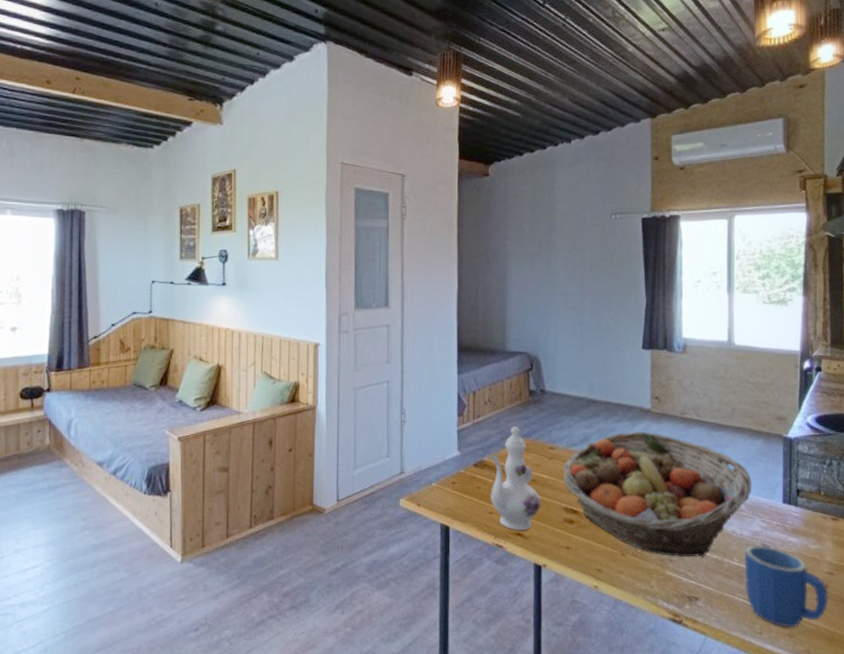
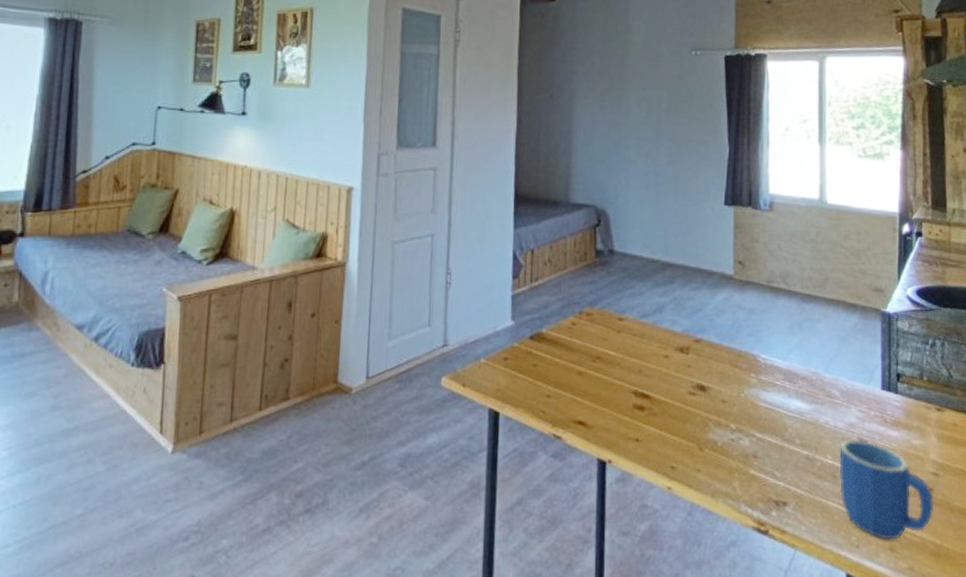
ewer: present [489,426,541,530] -> none [548,292,607,418]
fruit basket: present [562,431,752,557] -> none [632,301,847,453]

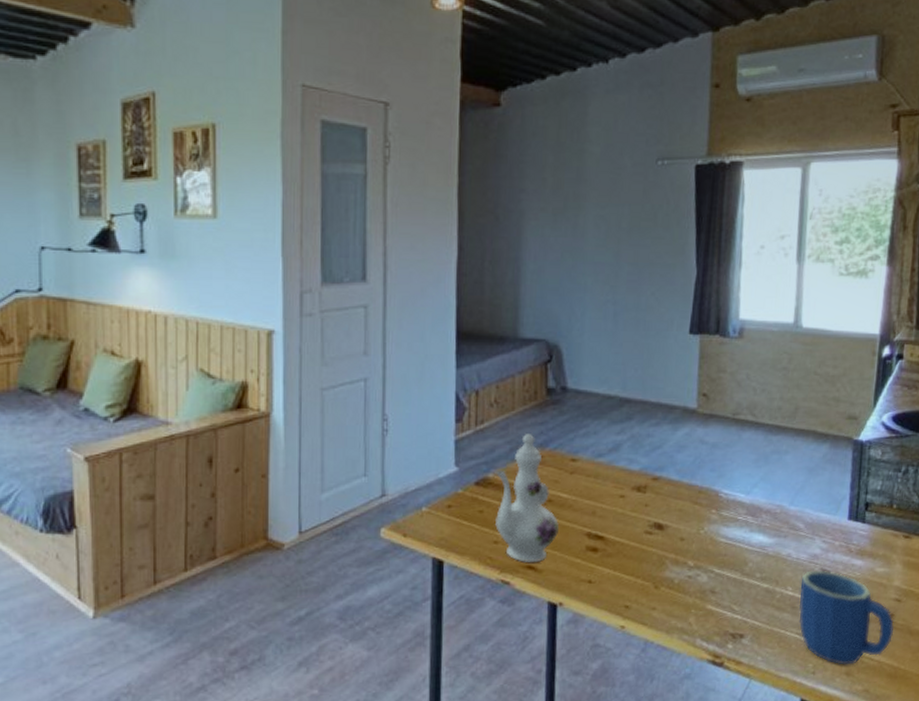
ewer: none [548,292,607,418] -> present [495,434,559,562]

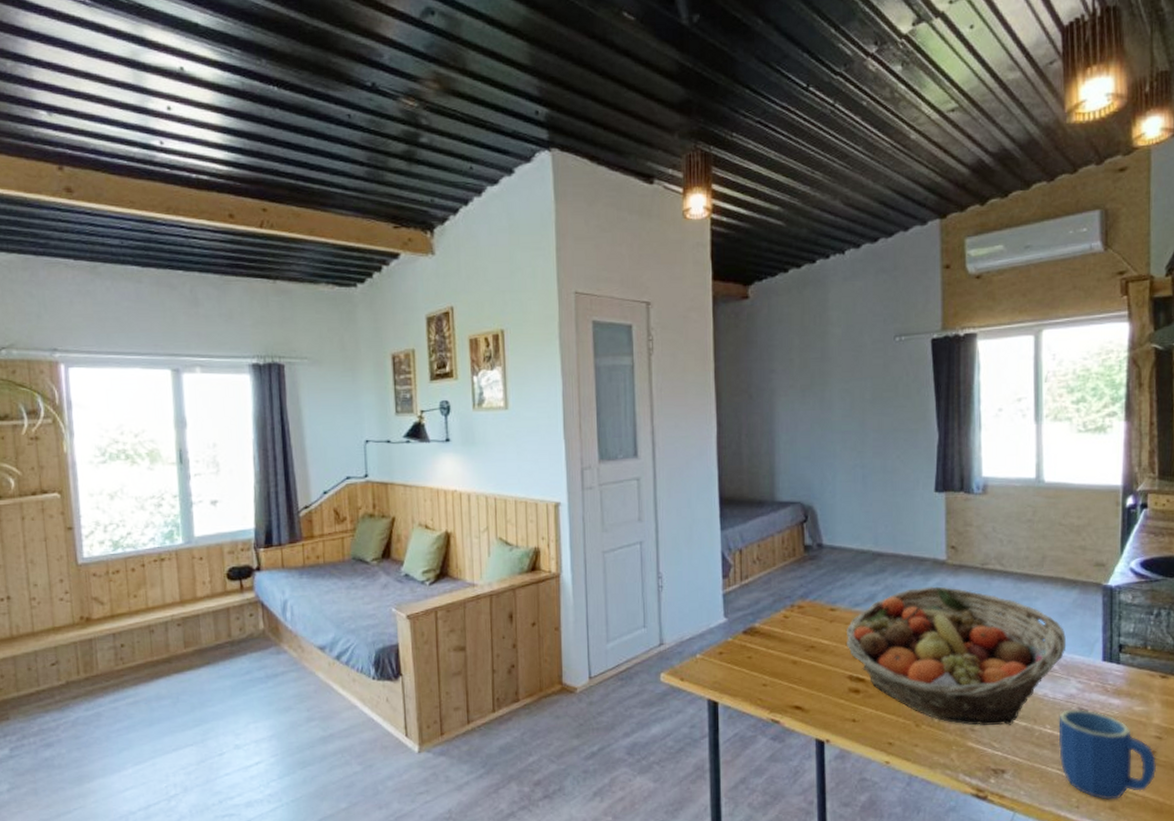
ewer: present [495,434,559,562] -> none [760,587,822,703]
fruit basket: none [585,437,814,588] -> present [846,586,1067,726]

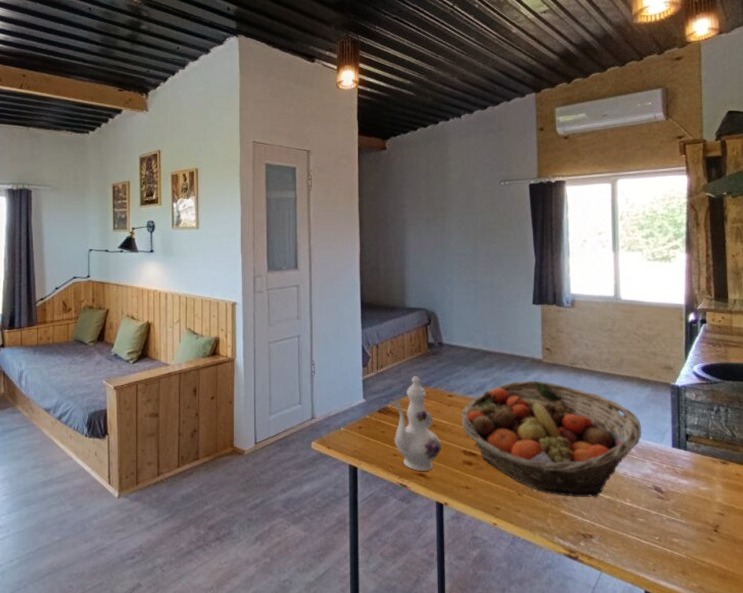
ewer: none [760,587,822,703] -> present [392,376,441,471]
mug: present [1058,709,1157,800] -> none [637,487,721,565]

